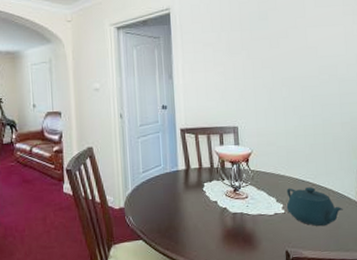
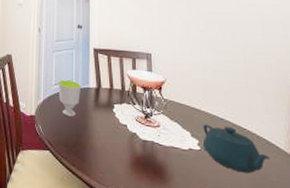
cup: none [146,165,171,203] -> present [58,80,82,117]

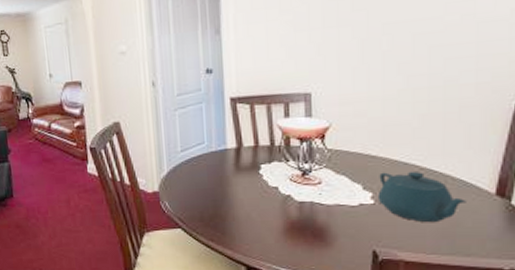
cup: present [58,80,82,117] -> none [185,143,217,187]

